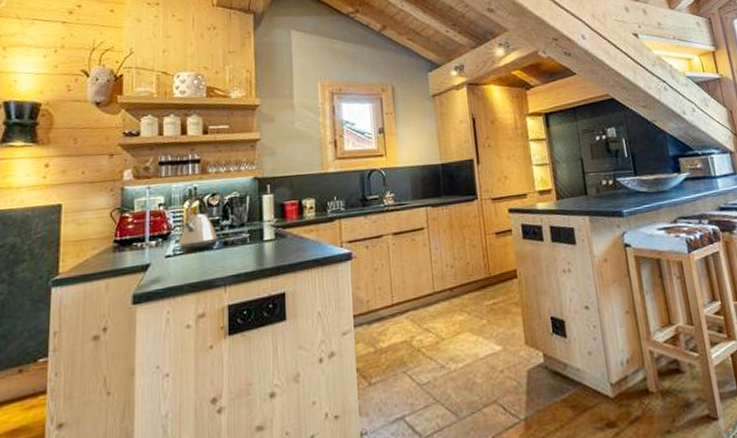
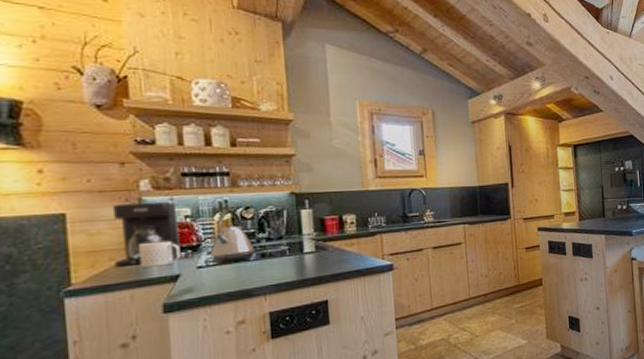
coffee maker: none [96,191,154,257] -> present [112,202,183,268]
mug: none [117,229,152,257] -> present [139,240,181,268]

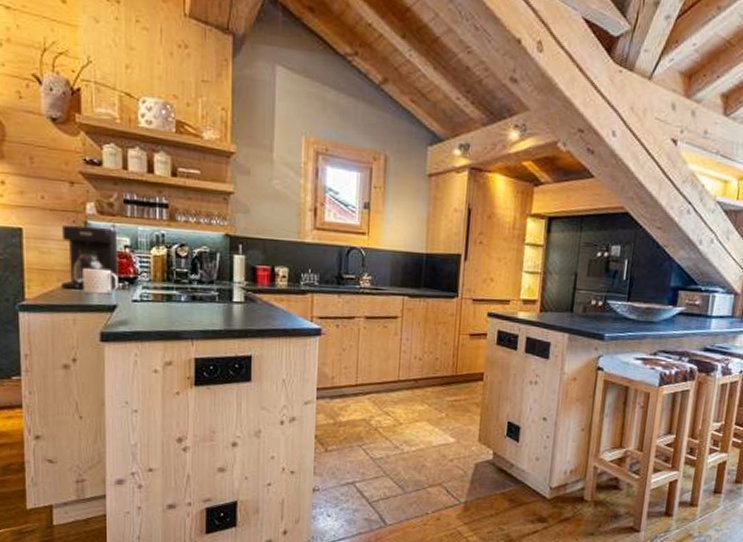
kettle: present [210,209,255,264] -> none [145,244,186,302]

